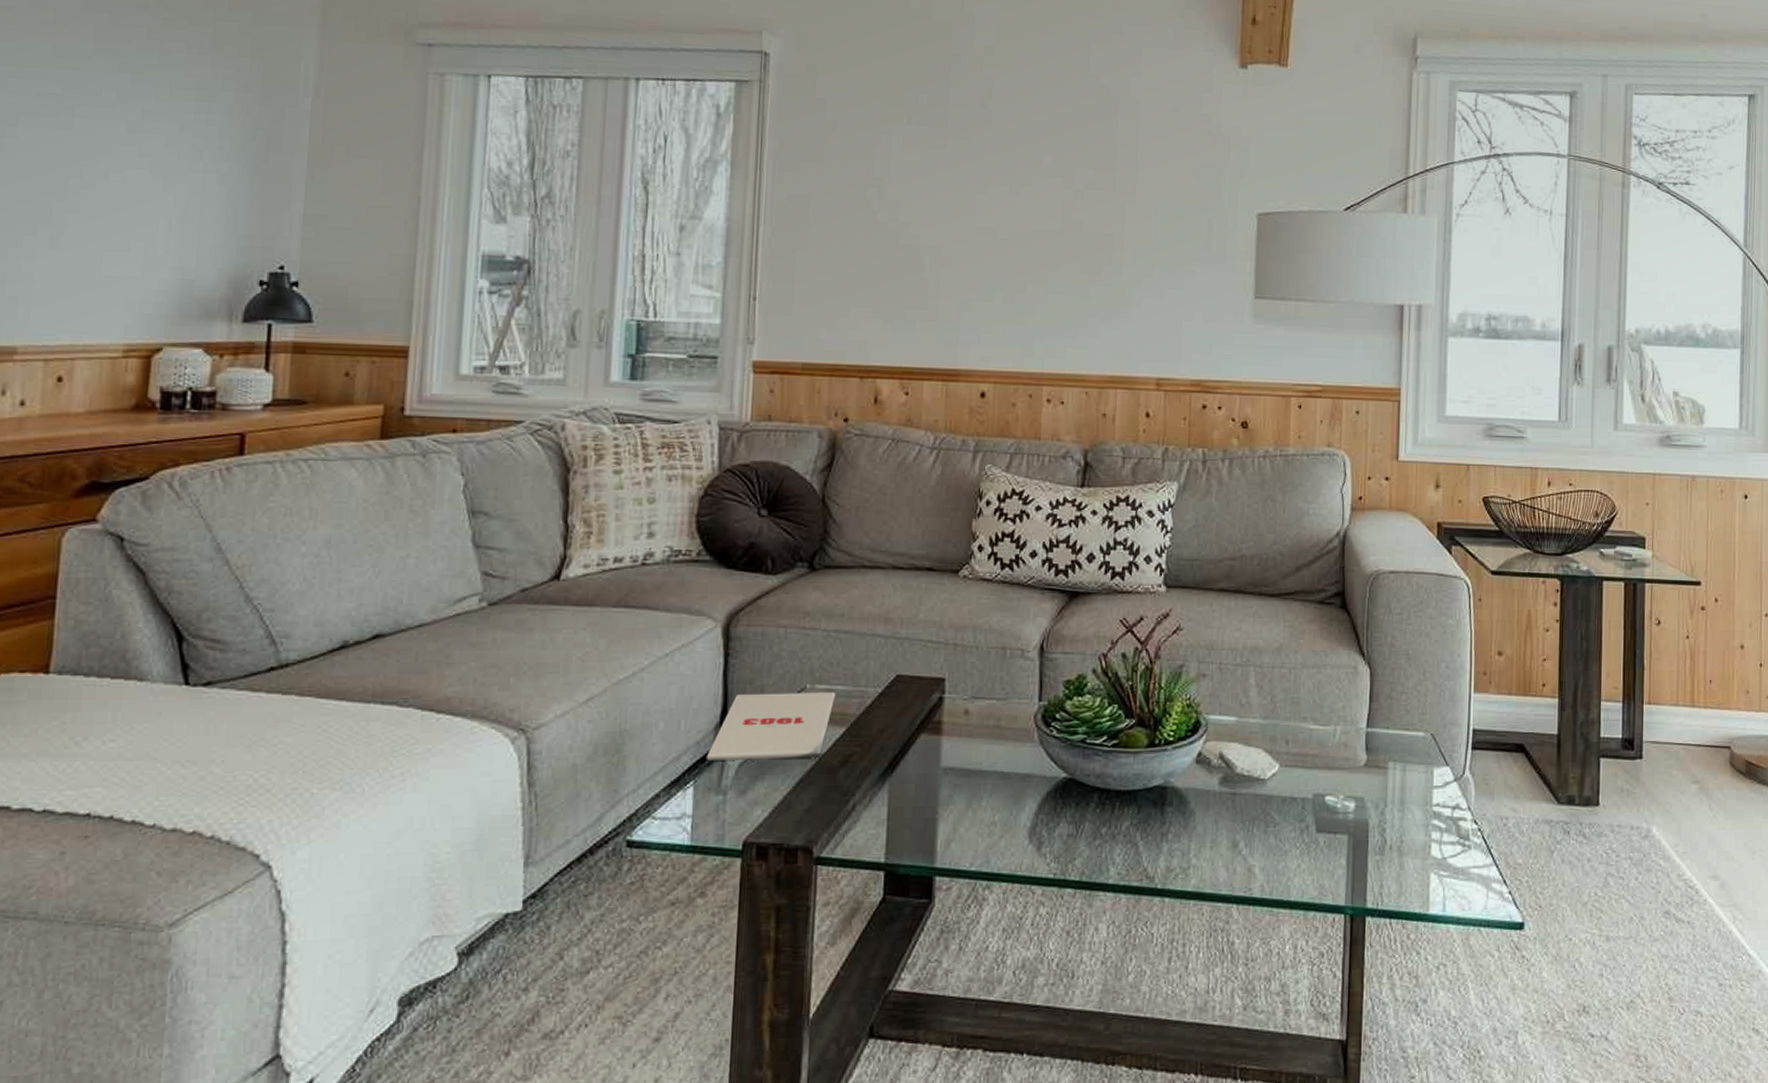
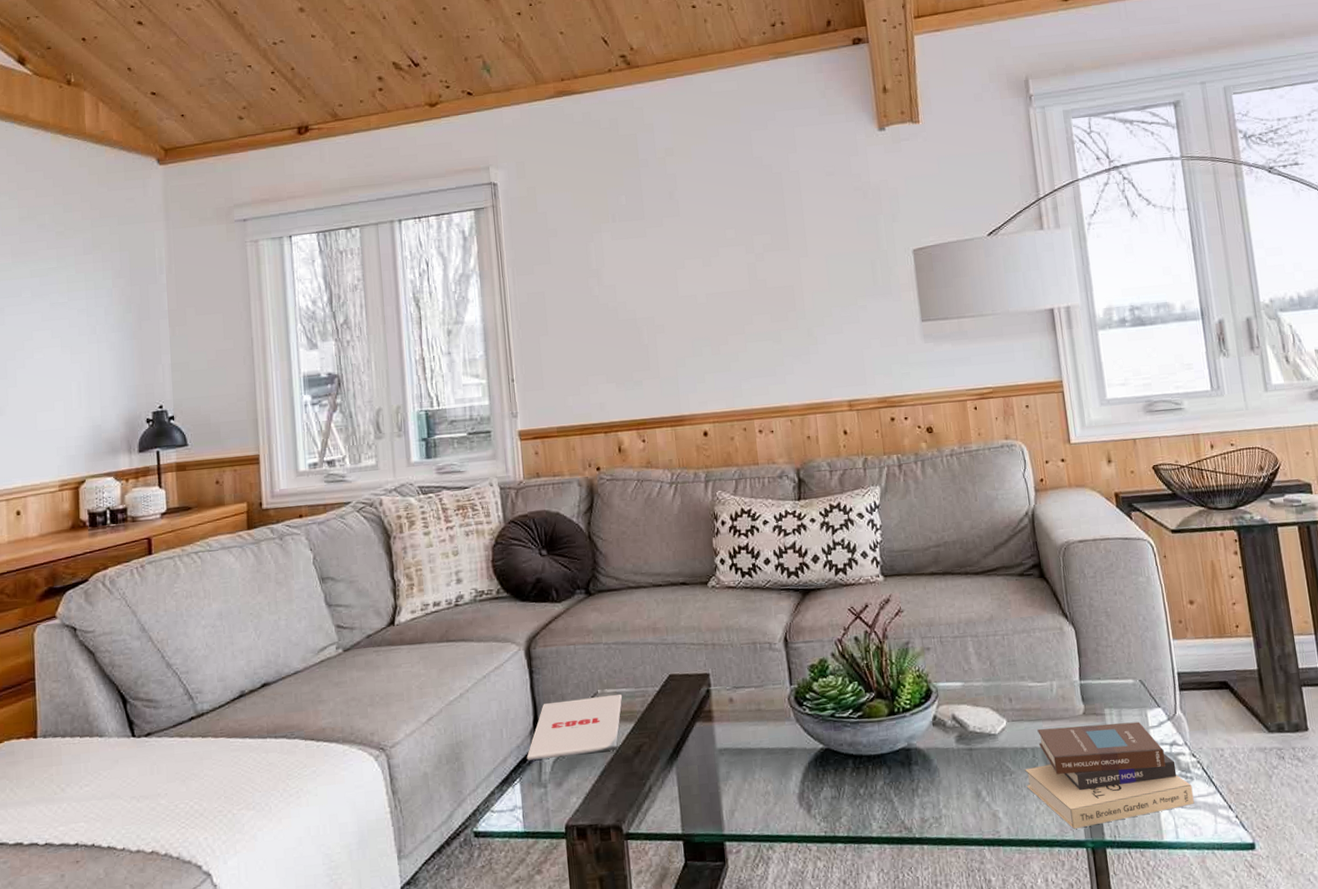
books: none [1290,777,1469,893] -> present [1025,721,1194,829]

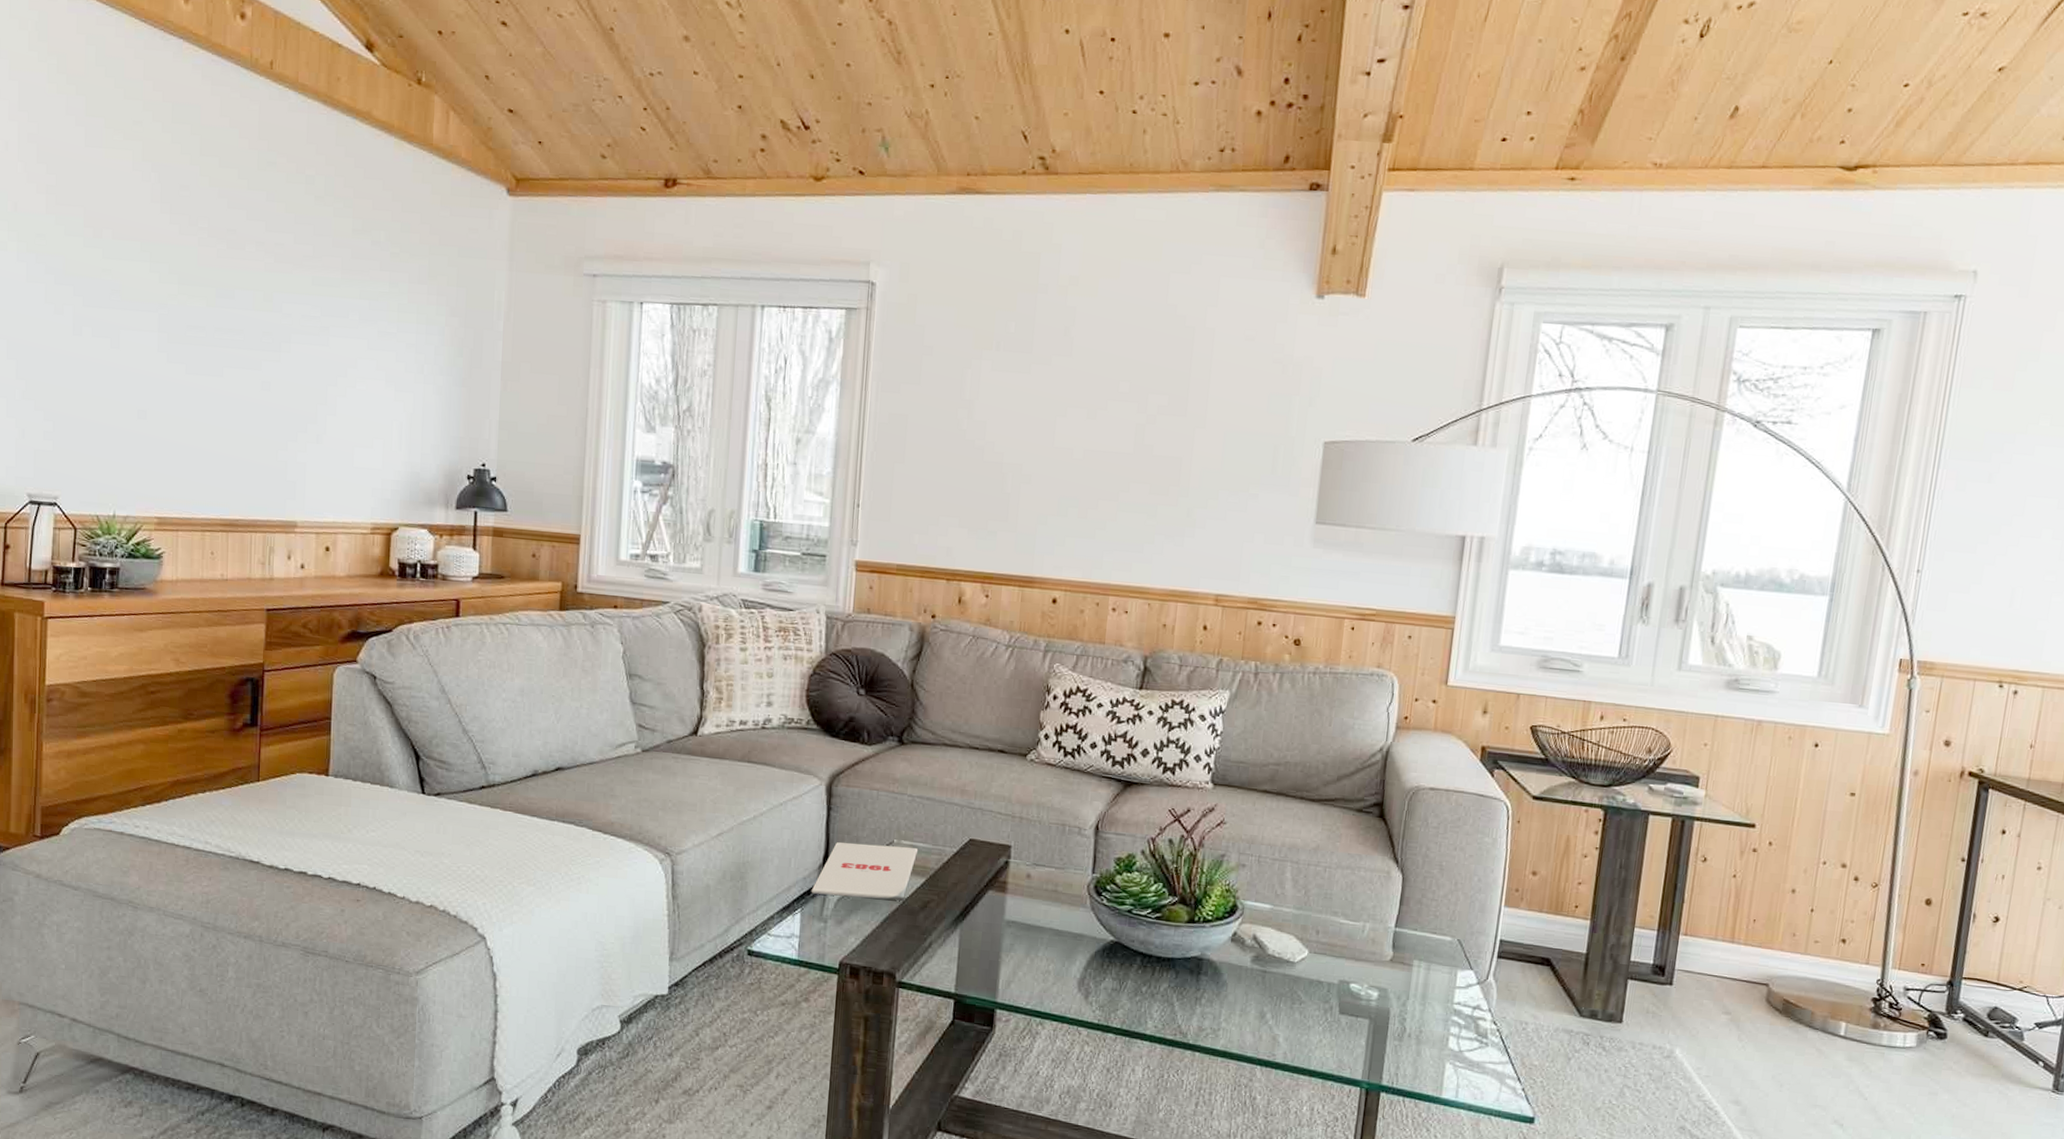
books: present [1025,721,1194,829] -> none [1314,965,1485,1070]

